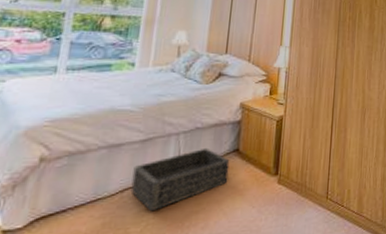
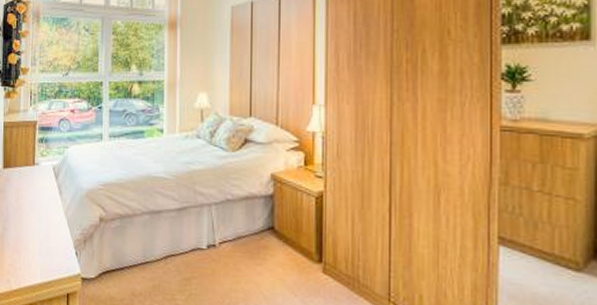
basket: present [130,147,230,212] -> none [173,222,265,282]

